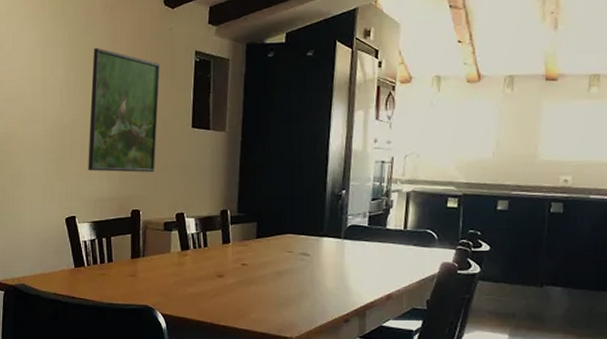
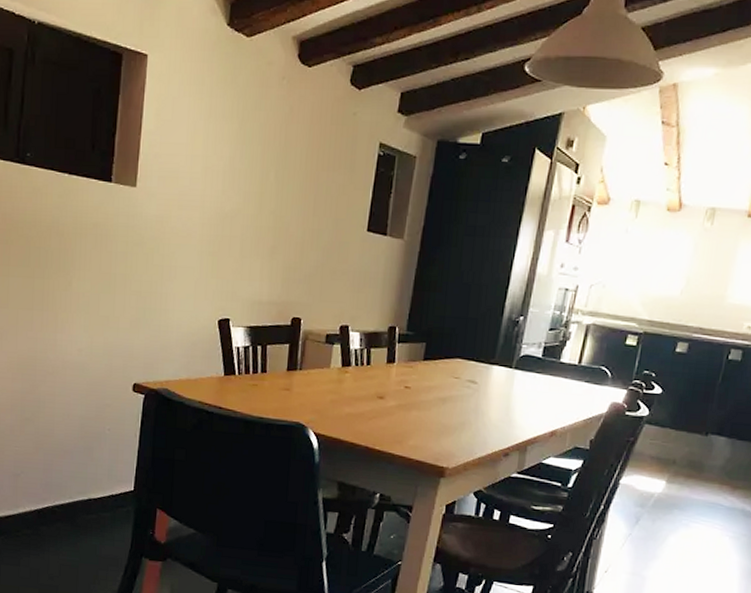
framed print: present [88,47,161,173] -> none [248,126,339,278]

